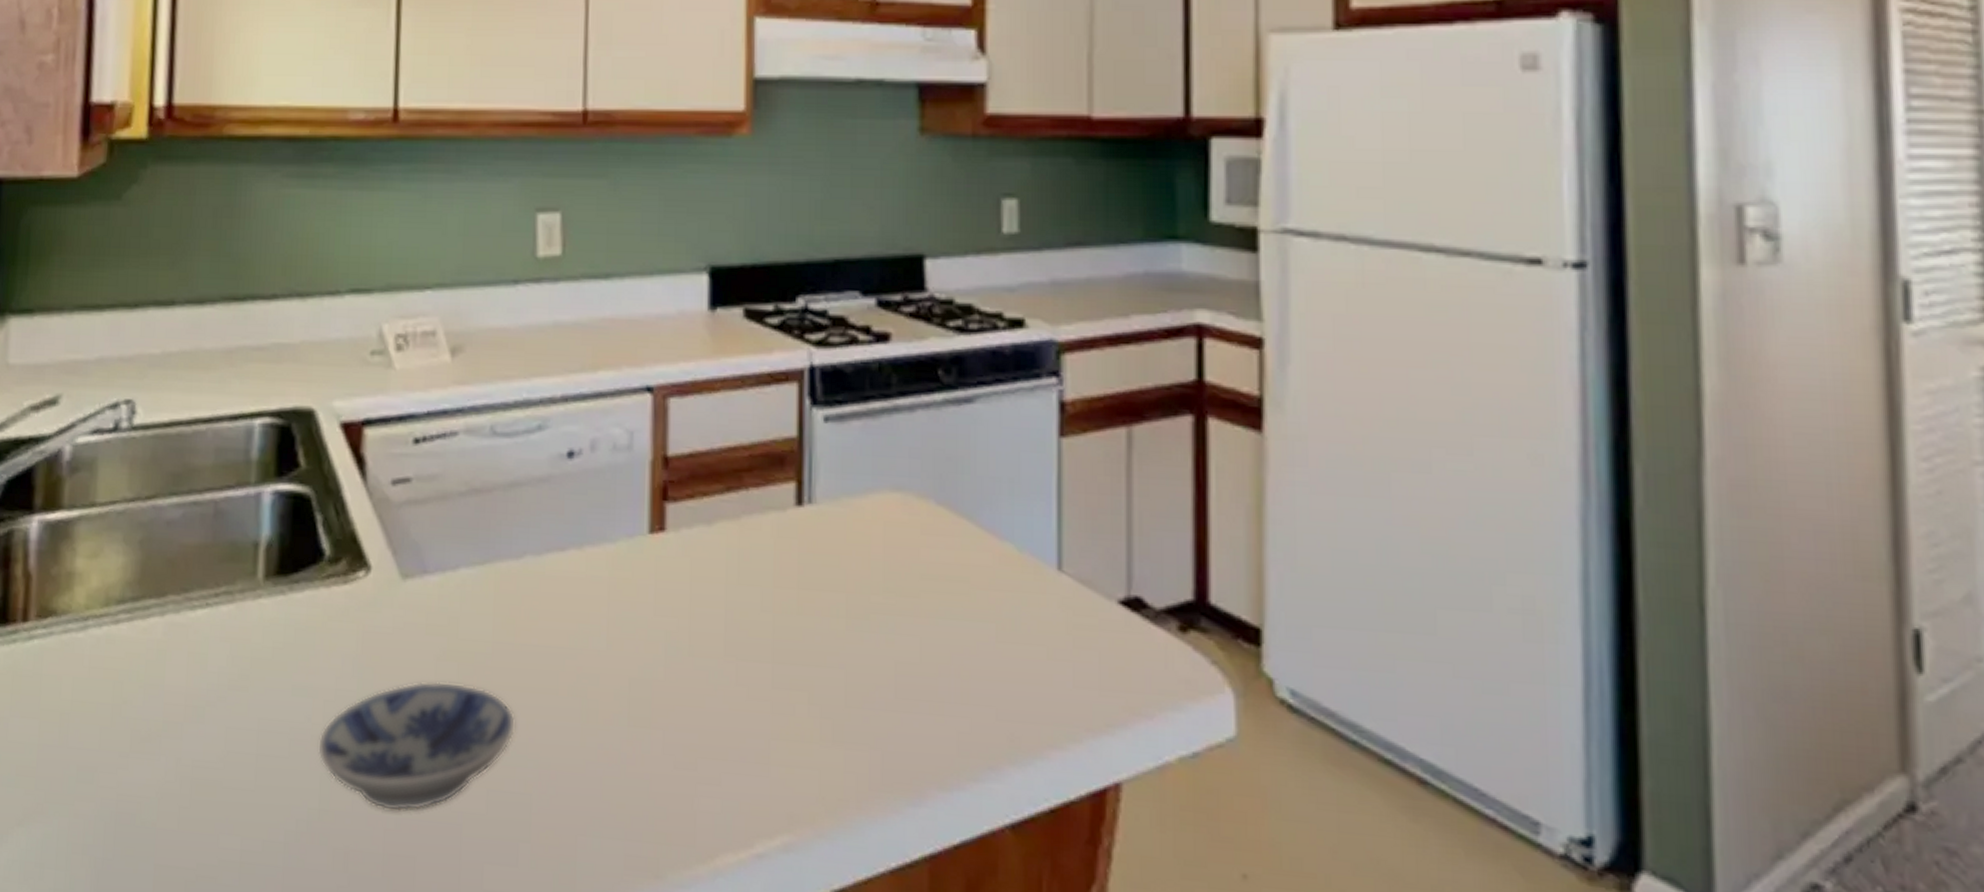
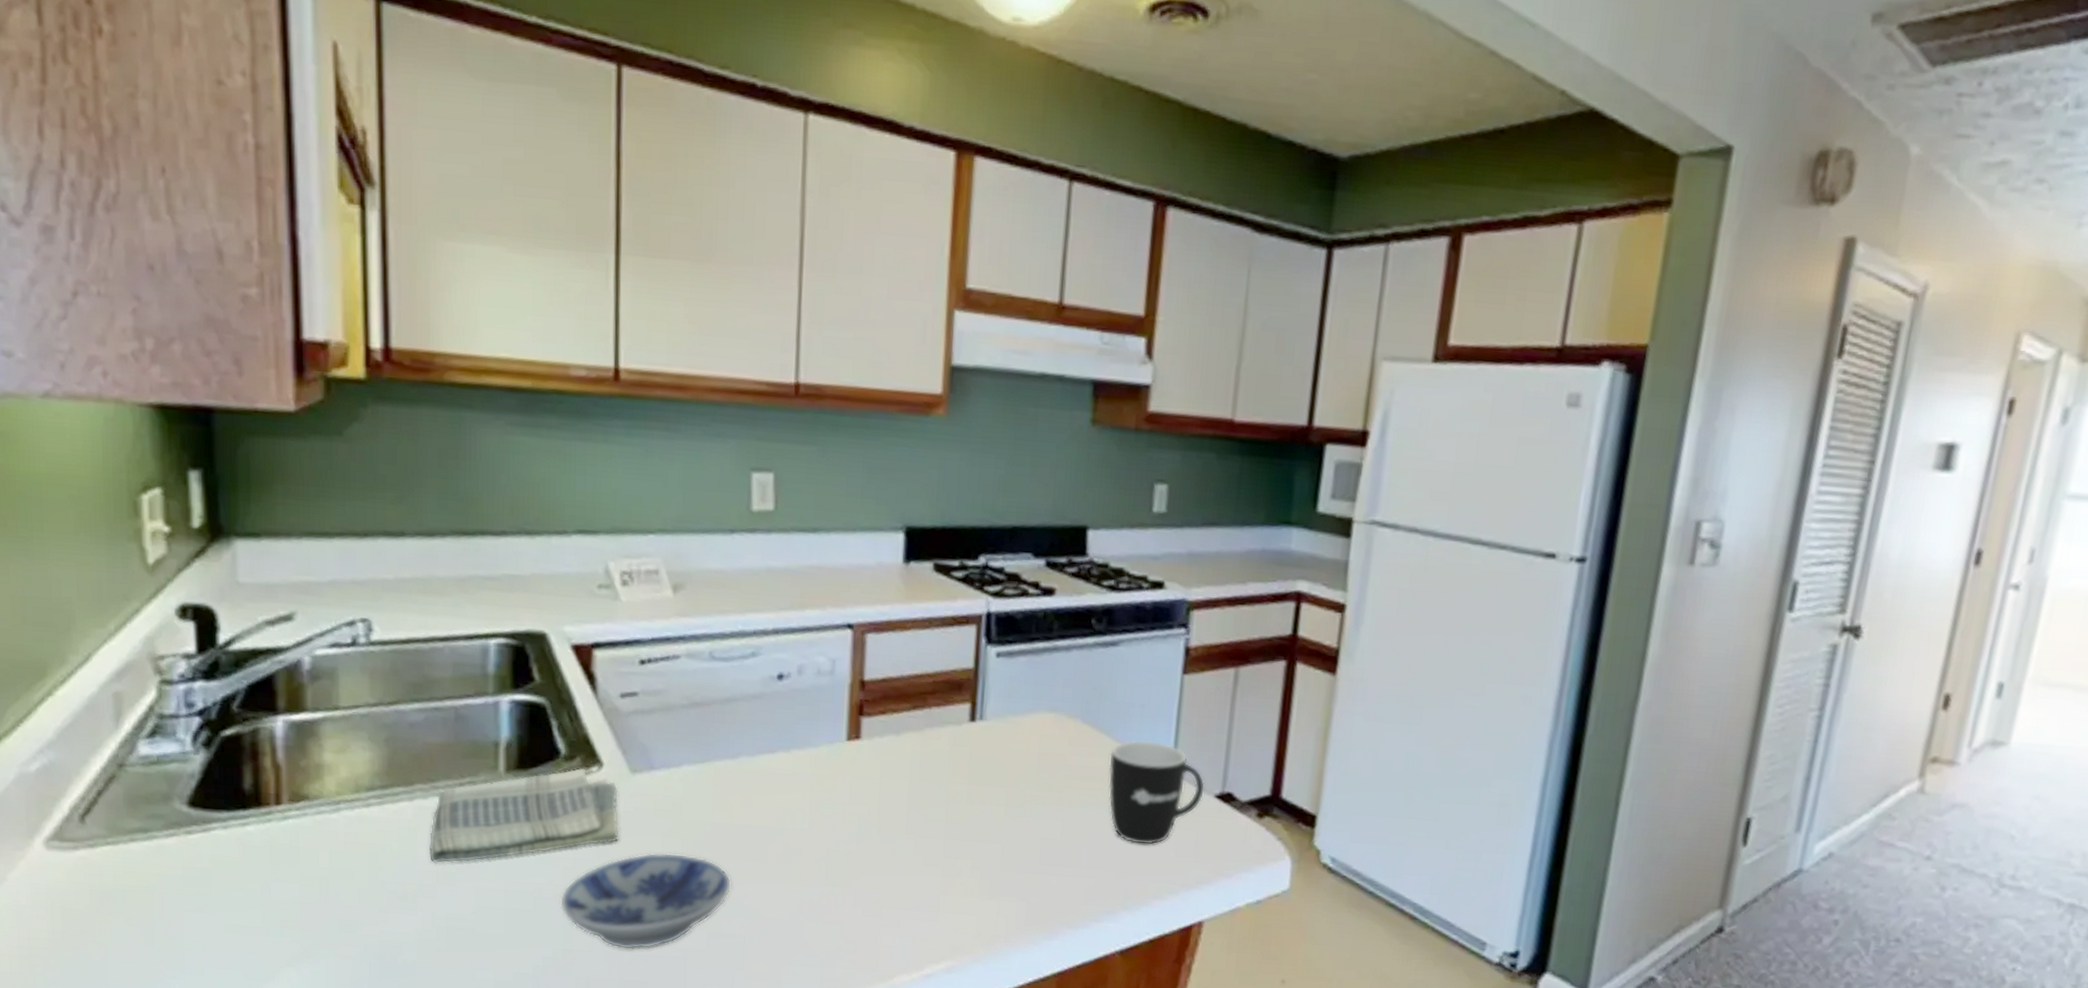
dish towel: none [178,572,387,695] -> present [429,767,619,863]
mug: none [975,526,1103,671] -> present [1108,740,1205,845]

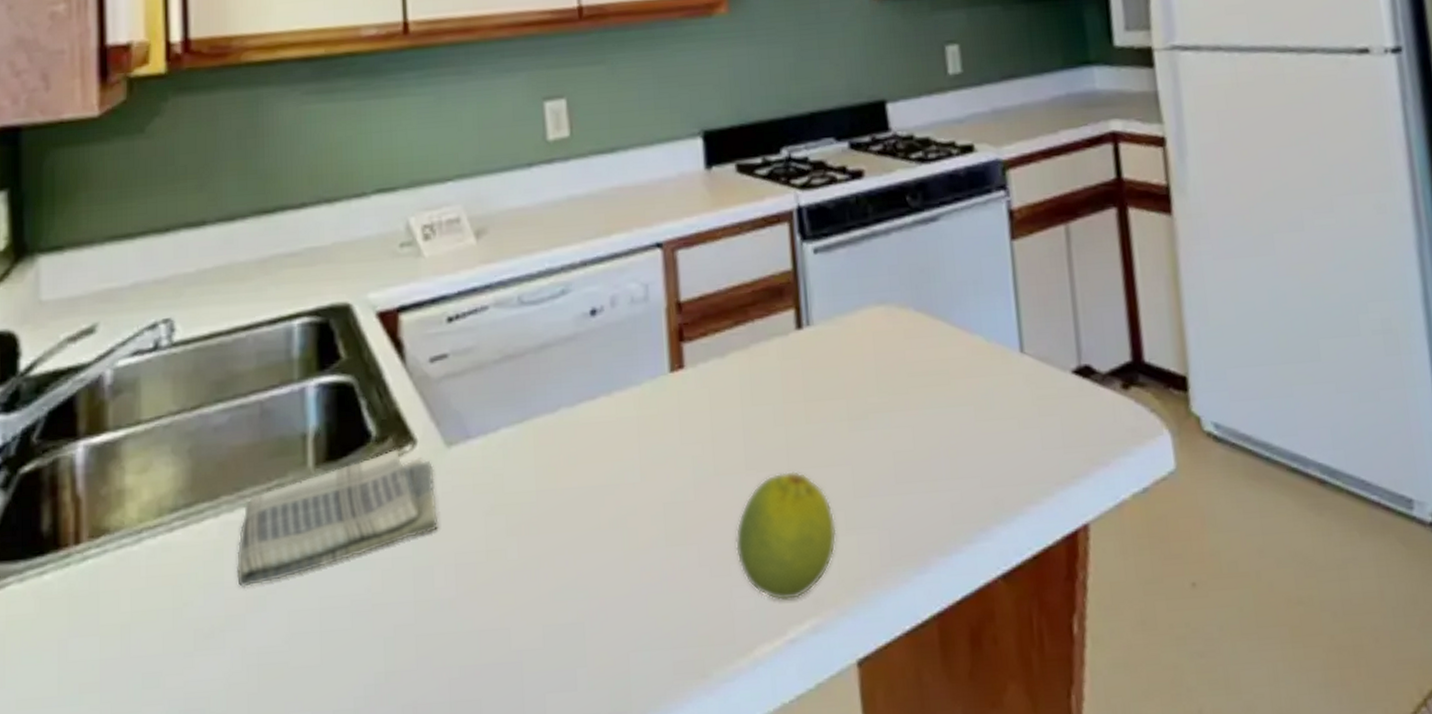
bowl: present [559,852,732,950] -> none [379,533,565,662]
fruit: none [888,840,981,944] -> present [735,471,837,601]
mug: present [1108,740,1205,845] -> none [950,319,1060,442]

